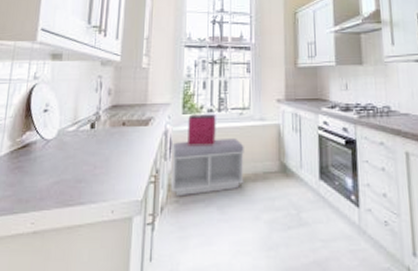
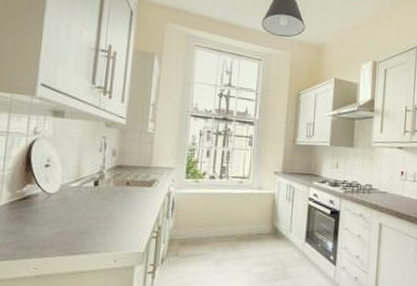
bench: present [170,137,244,197] -> none [171,202,242,251]
storage bin: present [188,114,216,147] -> none [189,179,217,209]

